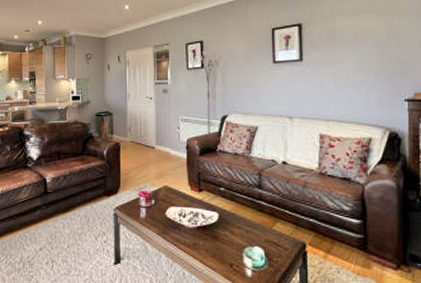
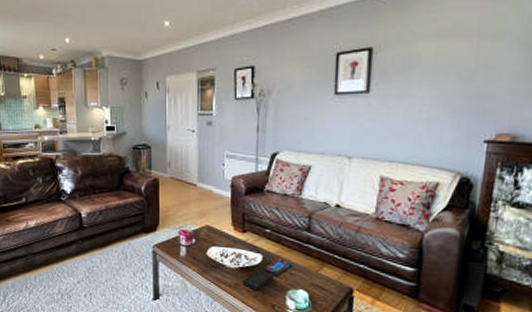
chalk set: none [200,216,247,251] -> present [242,259,292,291]

